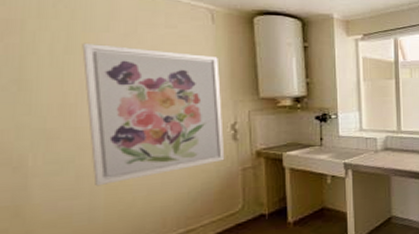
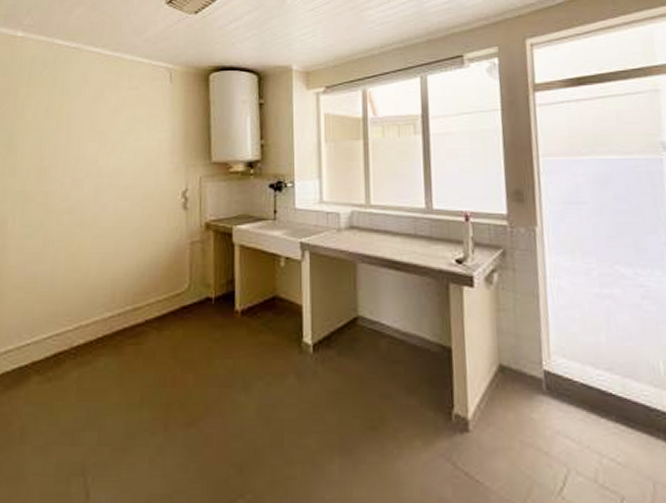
wall art: present [82,42,225,187] -> none [57,107,175,252]

